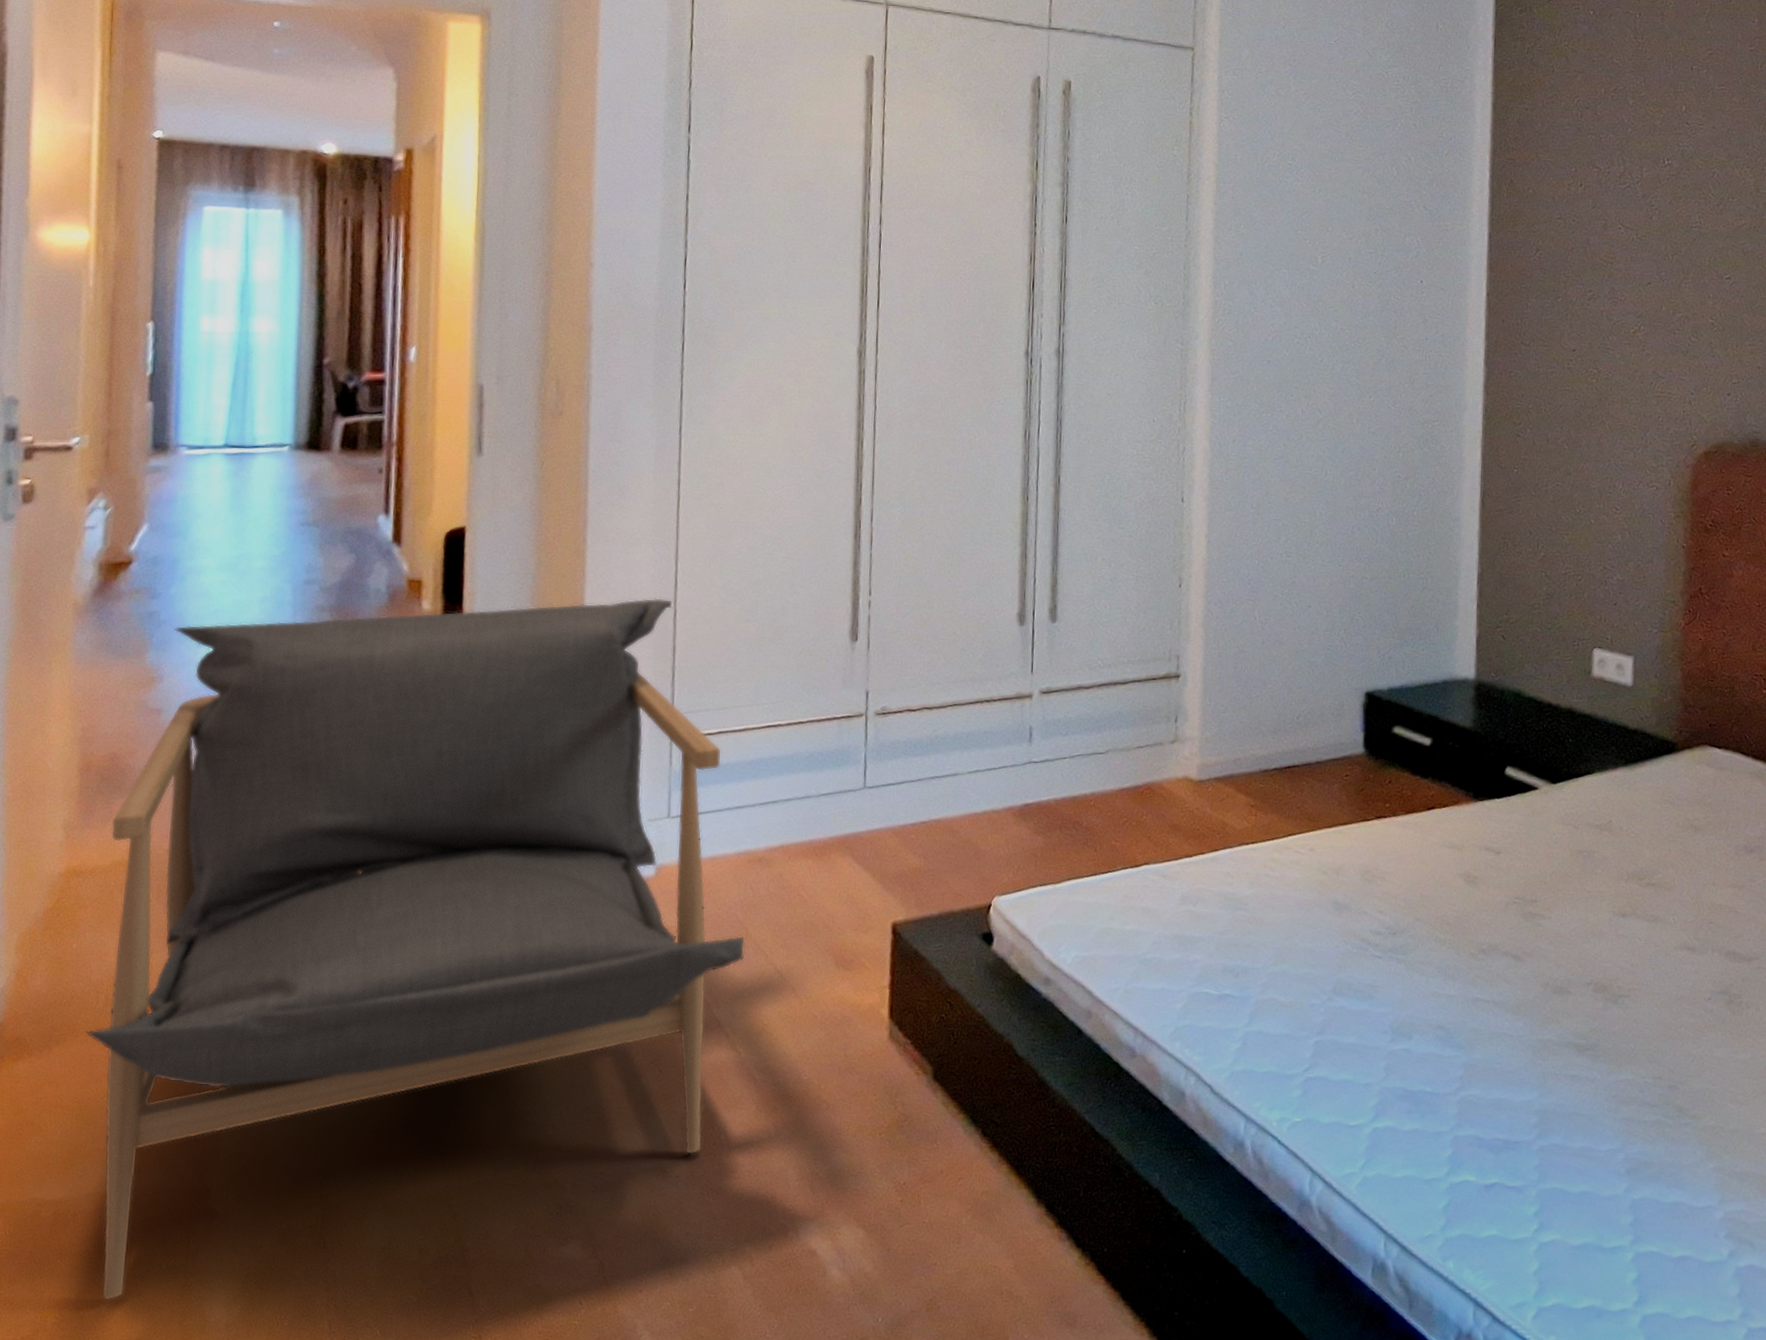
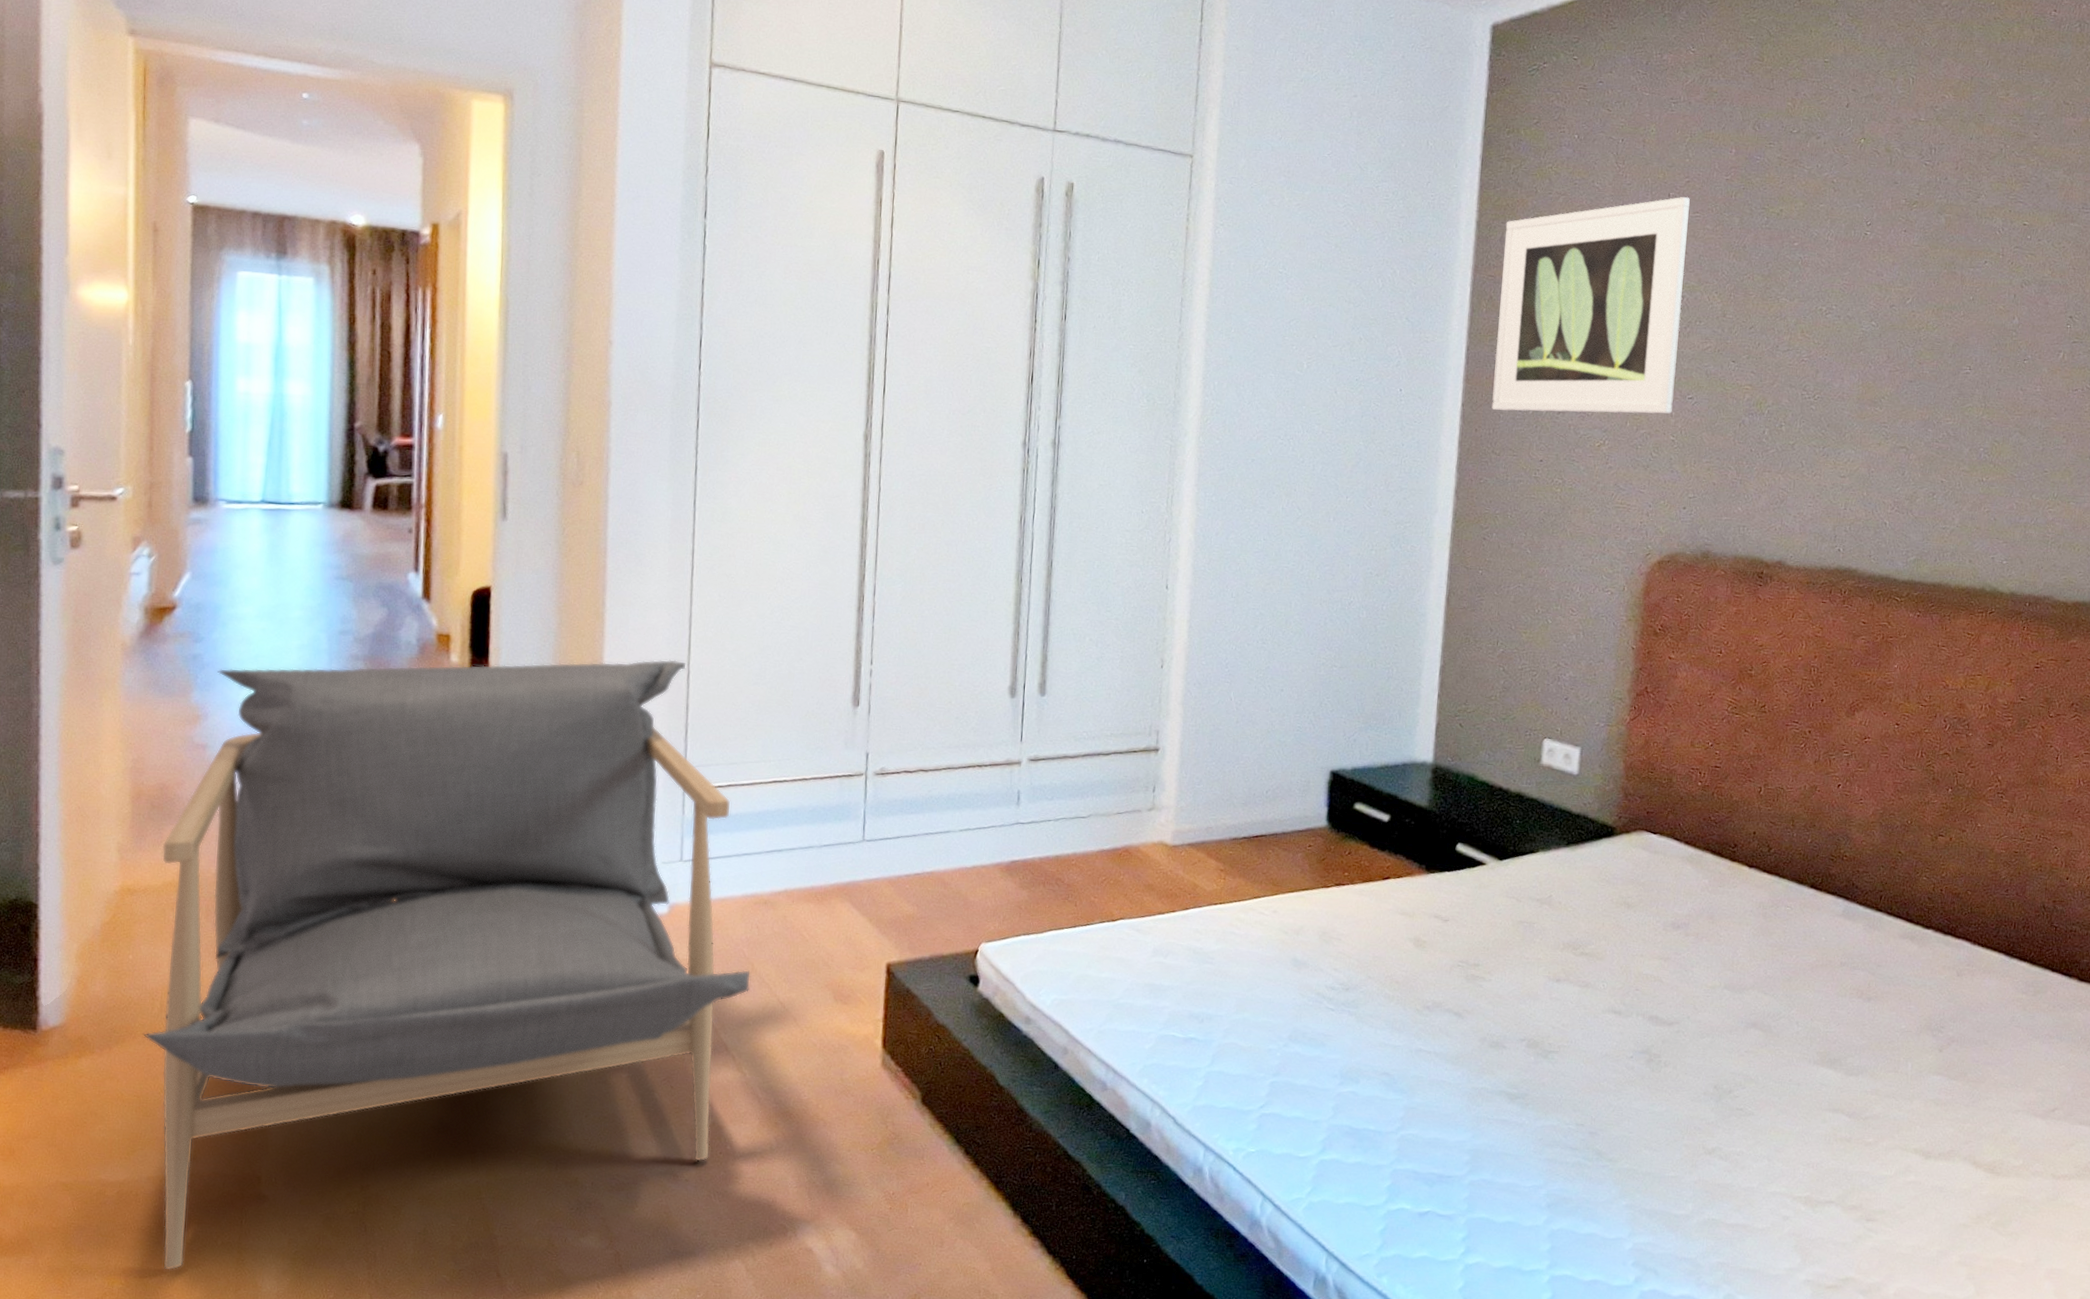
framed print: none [1518,69,1714,300] -> present [1492,196,1690,414]

